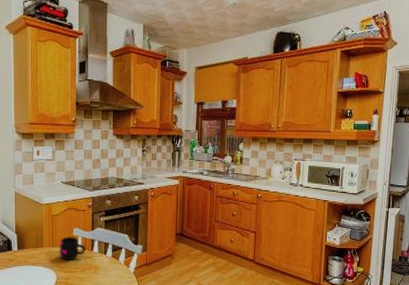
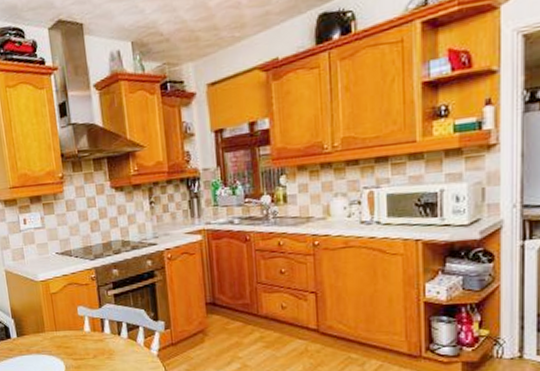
mug: present [60,237,86,261] -> none [63,317,95,346]

